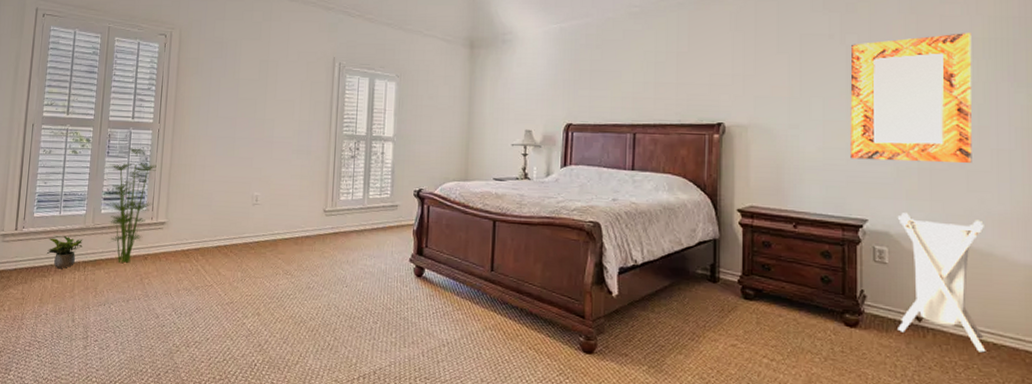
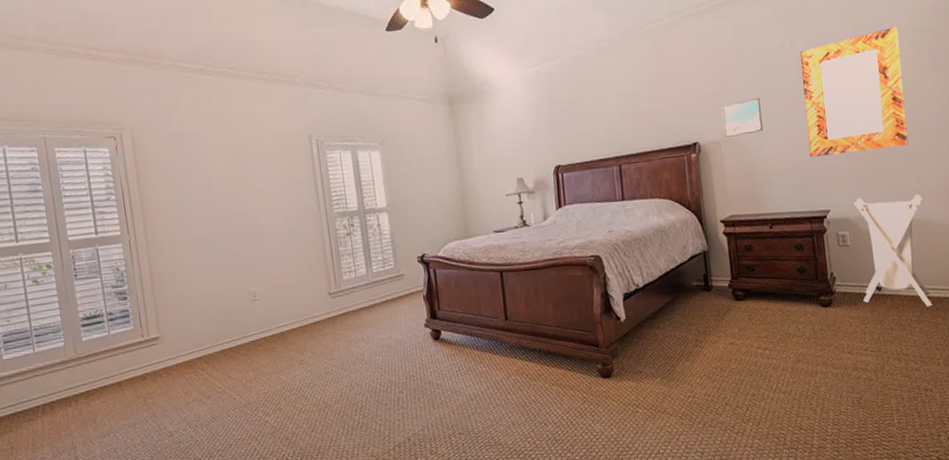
potted plant: present [46,235,83,268] -> none [27,372,69,408]
indoor plant: present [108,148,157,264] -> none [81,264,140,390]
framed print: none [754,86,798,123] -> present [721,98,763,137]

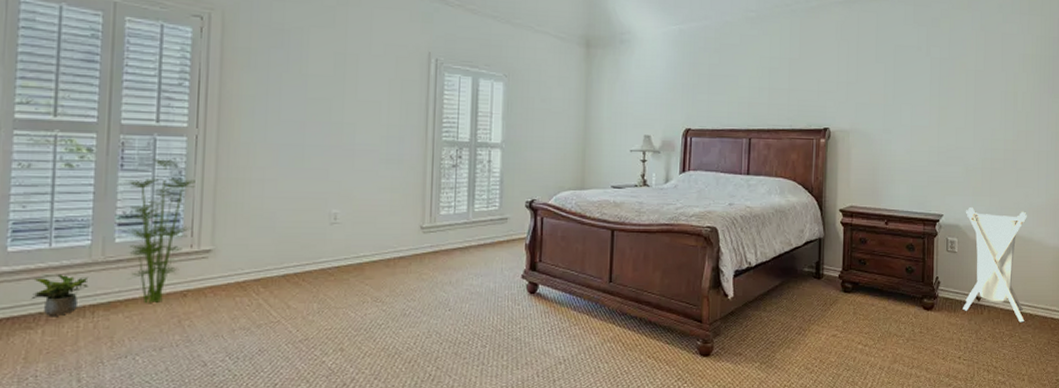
potted plant: none [27,372,69,408] -> present [30,273,89,316]
indoor plant: none [81,264,140,390] -> present [125,159,195,304]
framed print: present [721,98,763,137] -> none [855,94,892,128]
home mirror: present [800,27,908,158] -> none [931,49,1024,163]

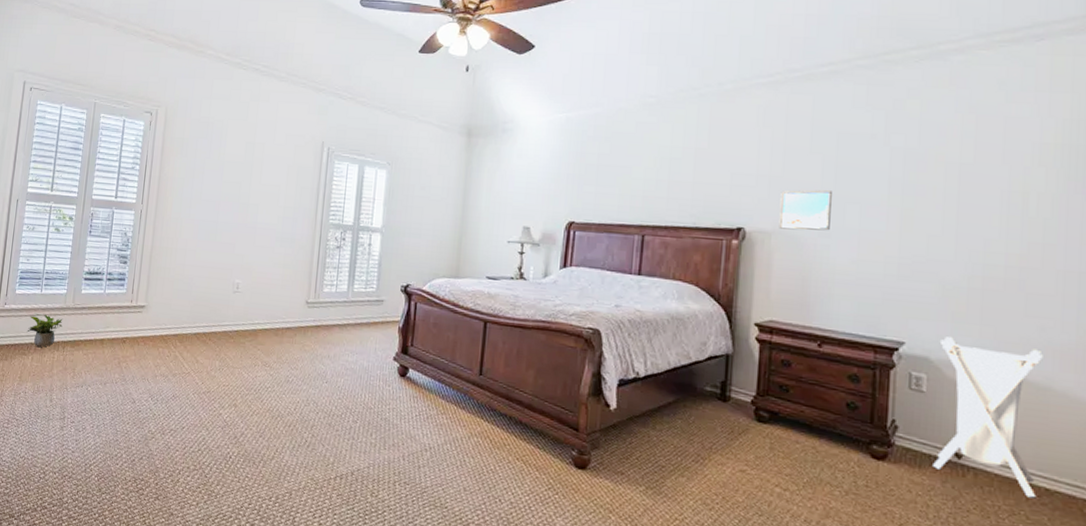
indoor plant: present [125,159,195,304] -> none [88,228,138,346]
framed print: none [855,94,892,128] -> present [778,190,832,231]

